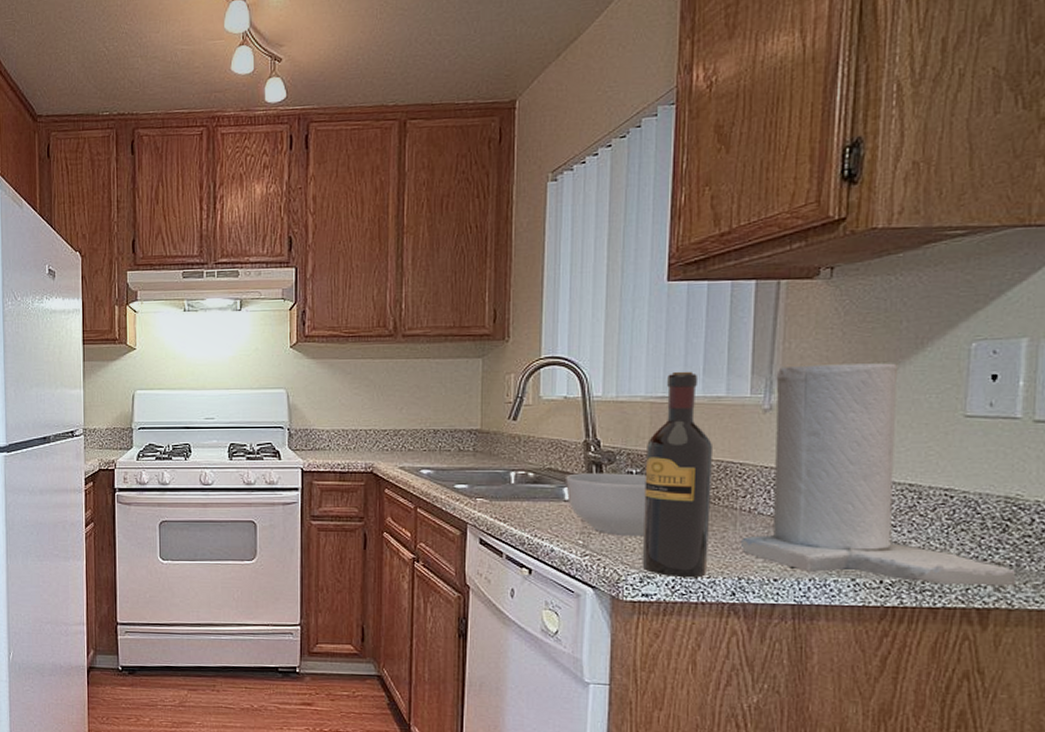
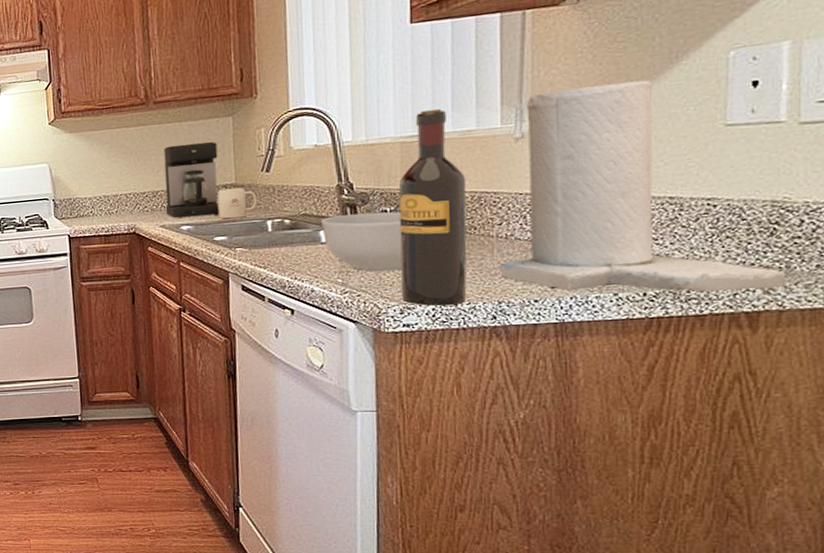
coffee maker: none [406,382,465,461] -> present [163,142,219,218]
mug: none [460,434,502,466] -> present [216,187,257,220]

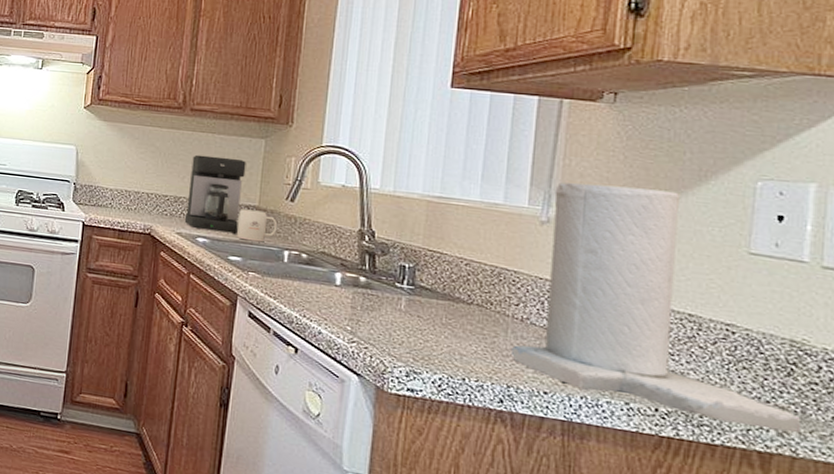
bowl: present [321,211,403,272] -> none [338,260,419,331]
wine bottle: present [399,108,467,307] -> none [409,174,489,381]

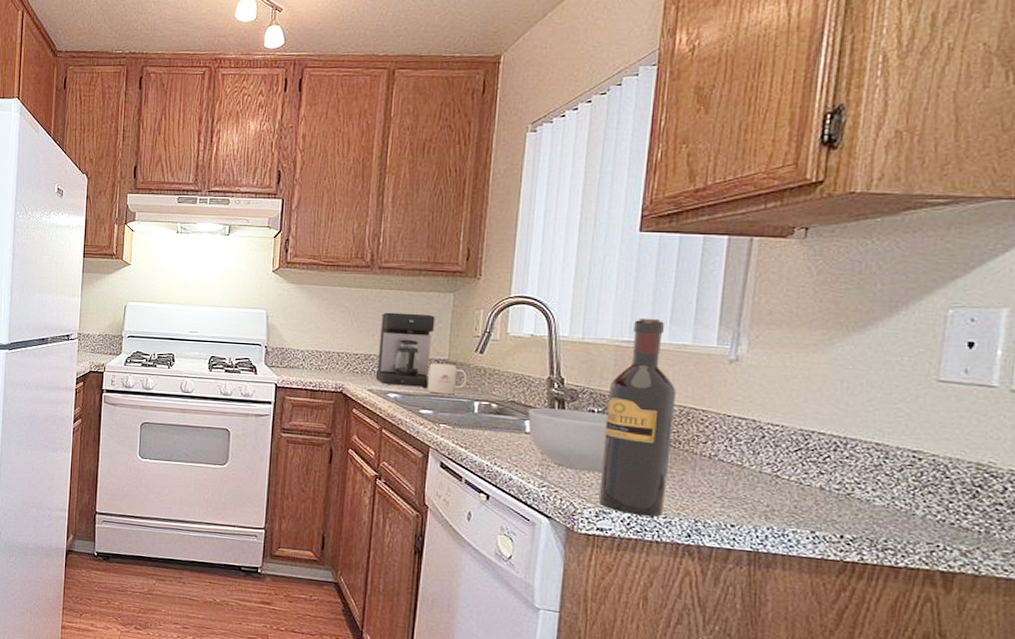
bowl: none [338,260,419,331] -> present [528,407,608,473]
wine bottle: none [409,174,489,381] -> present [598,318,677,518]
paper towel: present [512,182,802,434] -> none [699,320,985,553]

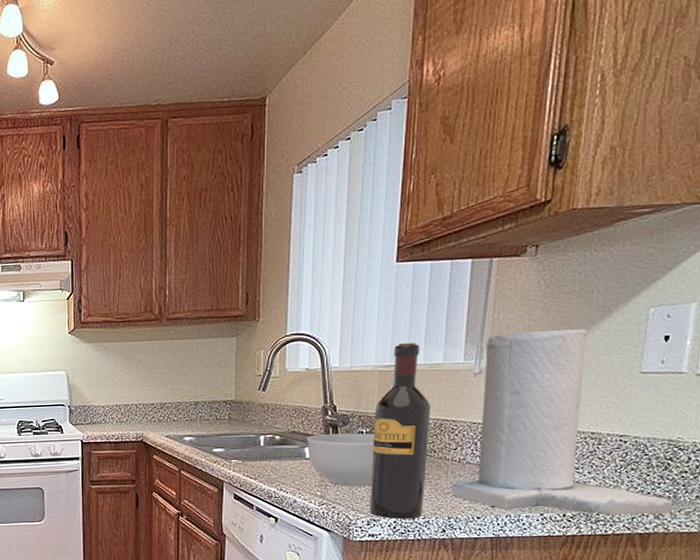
coffee maker: present [375,312,435,388] -> none [171,359,221,430]
mug: present [426,363,468,395] -> none [217,404,253,433]
paper towel: none [699,320,985,553] -> present [452,328,673,515]

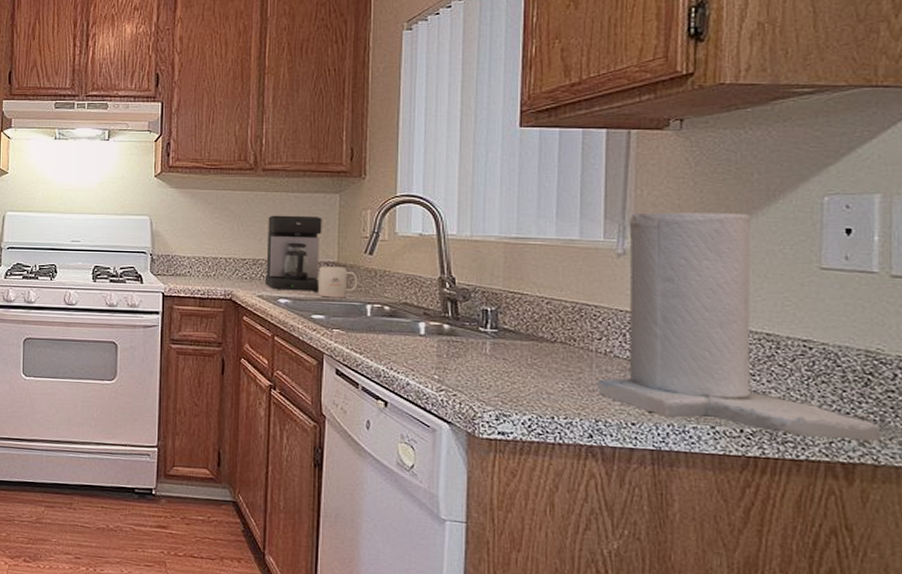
coffee maker: none [171,359,221,430] -> present [264,215,322,292]
mug: none [217,404,253,433] -> present [317,266,358,298]
bowl: present [307,433,375,487] -> none [421,309,501,375]
wine bottle: present [369,342,432,520] -> none [498,213,568,419]

